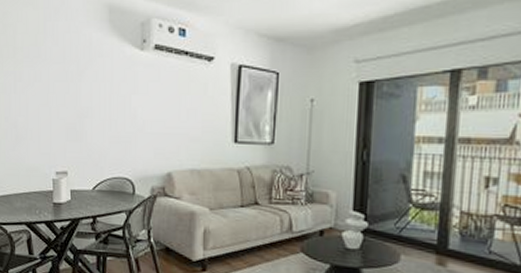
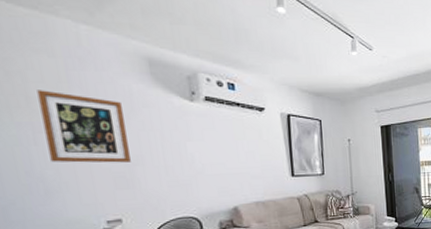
wall art: none [22,41,82,114] -> present [37,90,131,163]

